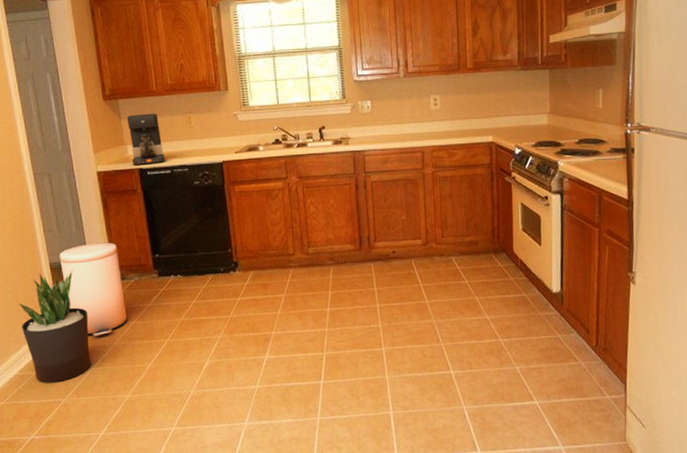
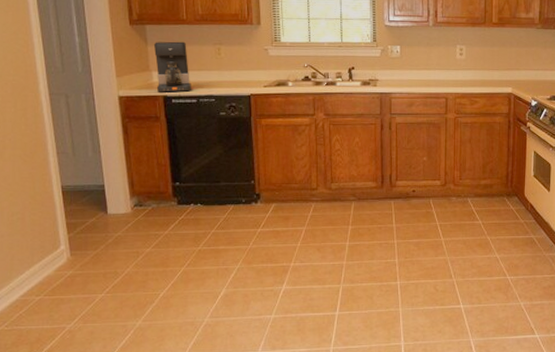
planter: present [18,269,91,383] -> none [24,193,101,309]
pedal bin: present [59,242,128,337] -> none [72,168,143,263]

